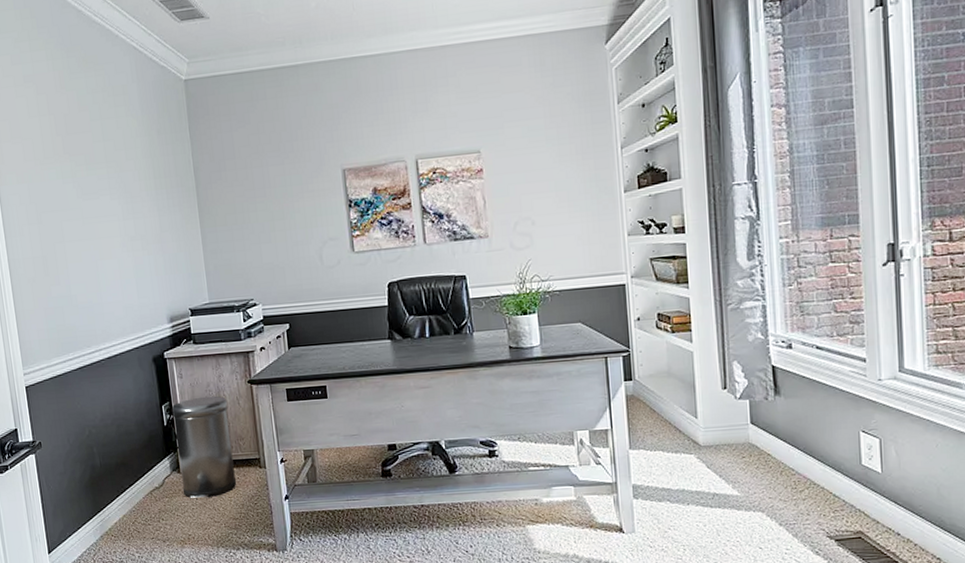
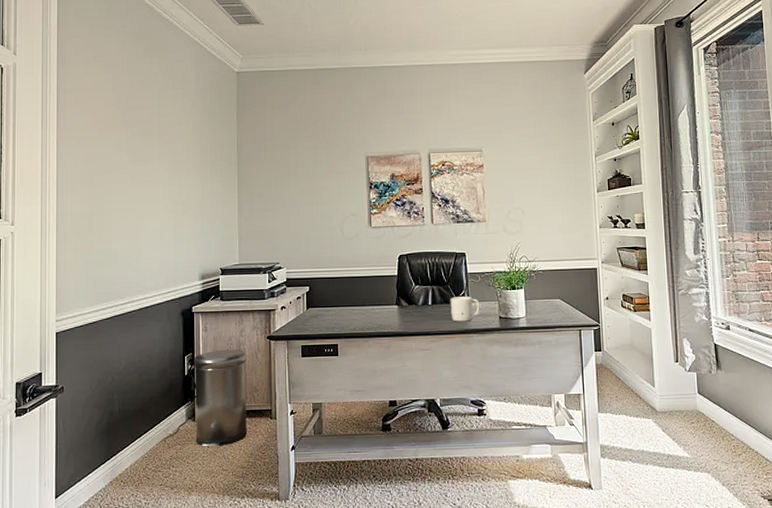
mug: none [451,325,486,355] -> present [450,296,480,322]

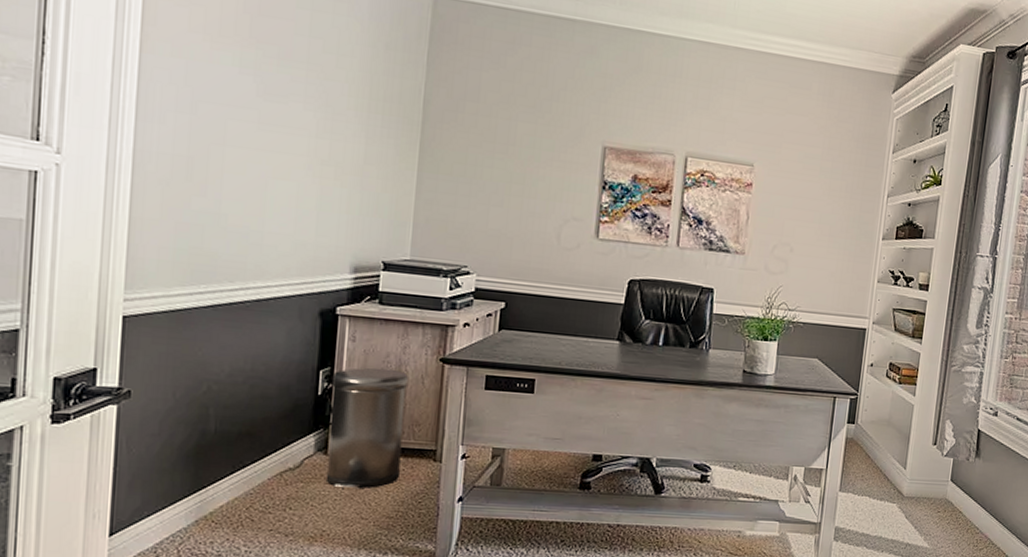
mug: present [450,296,480,322] -> none [684,340,722,372]

